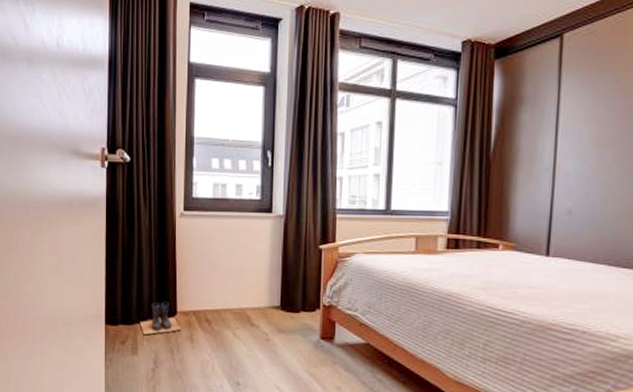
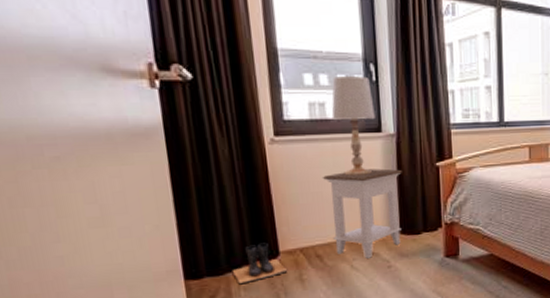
nightstand: none [217,246,288,329] -> present [322,168,403,258]
table lamp: none [231,162,268,251] -> present [331,76,375,176]

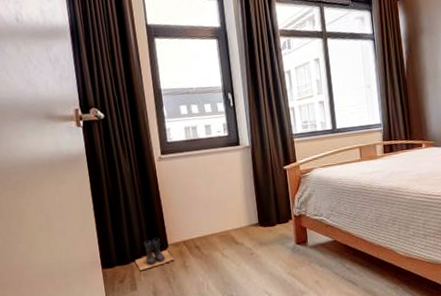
nightstand: present [322,168,403,258] -> none [197,174,260,248]
table lamp: present [331,76,375,176] -> none [201,103,234,182]

